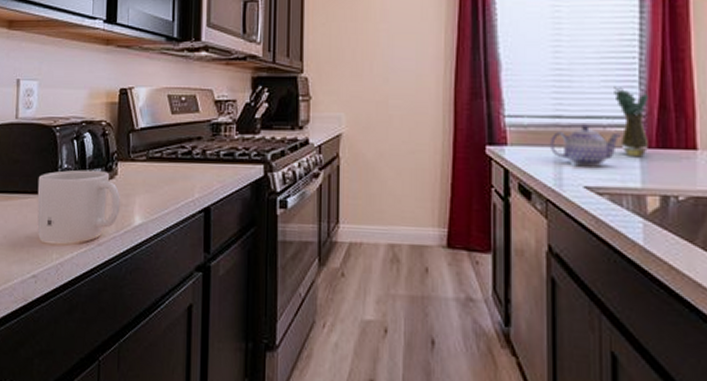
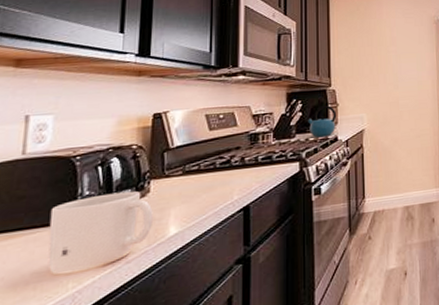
kettle: none [273,98,309,138] -> present [307,105,337,137]

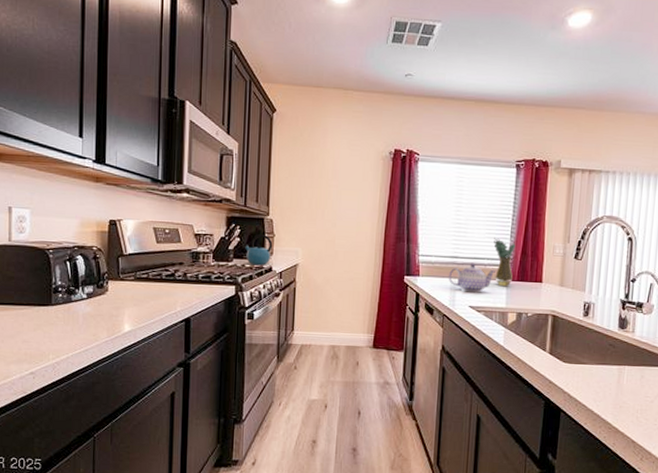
mug: present [47,191,153,276] -> none [33,286,111,348]

